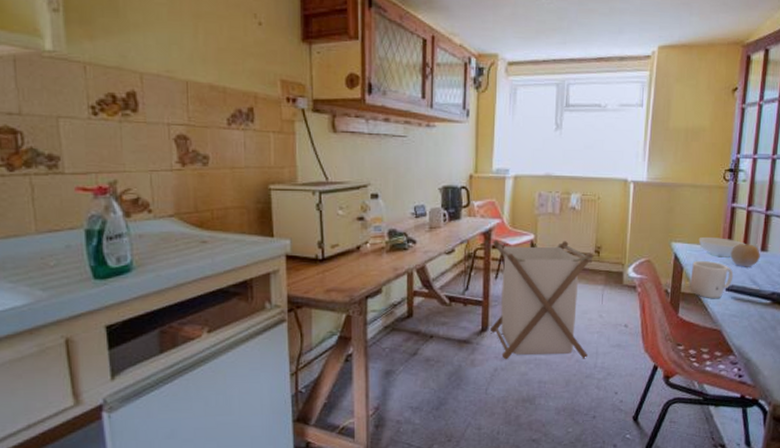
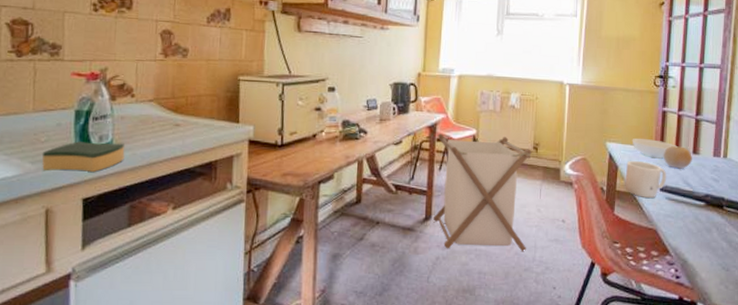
sponge: none [53,264,148,297] -> present [42,141,125,172]

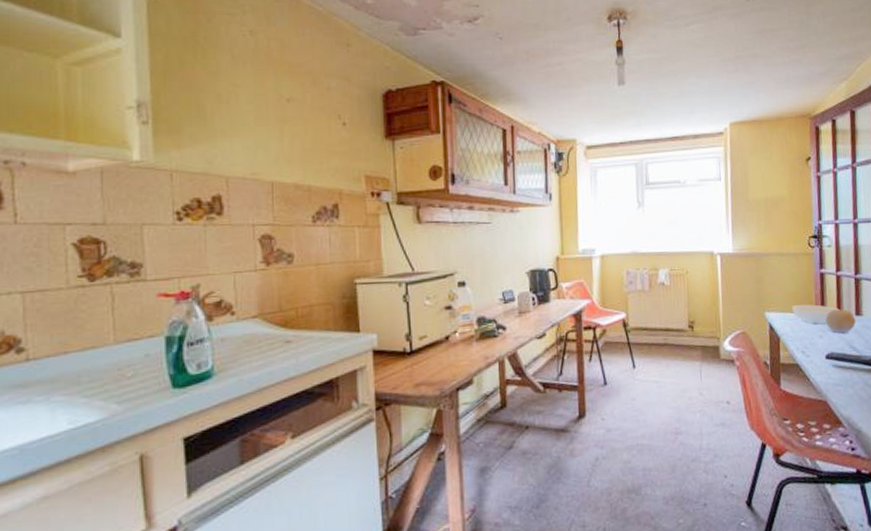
sponge: present [42,141,125,172] -> none [129,369,229,410]
laundry basket: present [433,133,532,252] -> none [583,318,692,448]
mug: present [625,160,667,198] -> none [788,328,832,368]

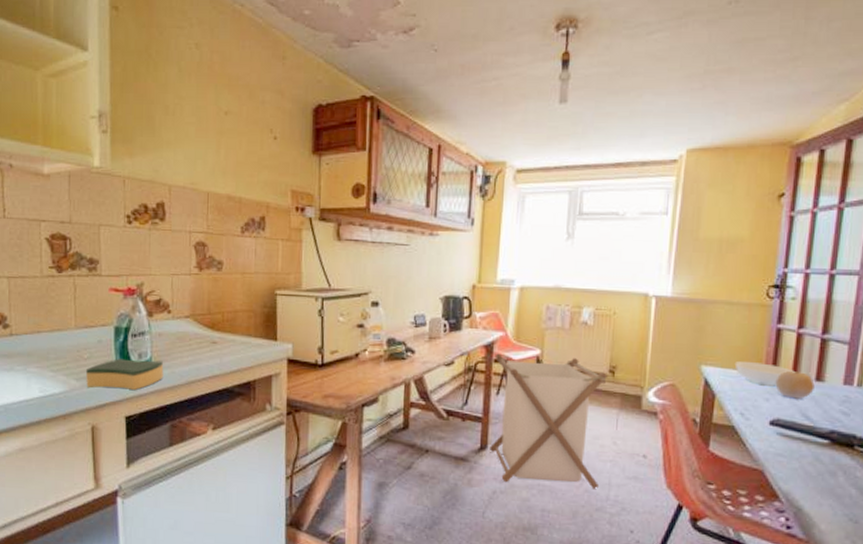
sponge: none [129,369,229,410] -> present [85,359,164,390]
laundry basket: none [583,318,692,448] -> present [490,353,607,490]

